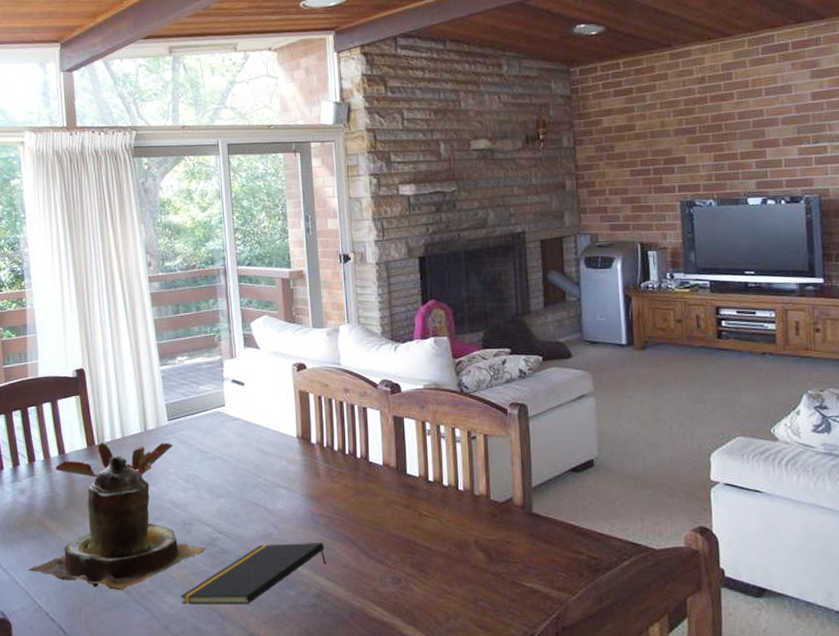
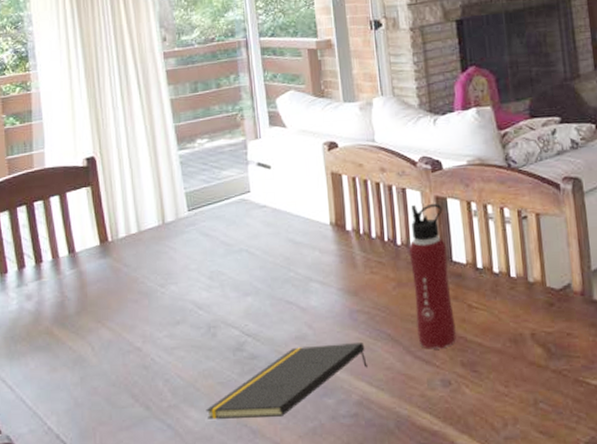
teapot: present [28,456,206,591] -> none [36,252,233,407]
plant: present [56,441,174,478] -> none [65,234,195,278]
water bottle: none [367,421,407,551] -> present [408,203,456,350]

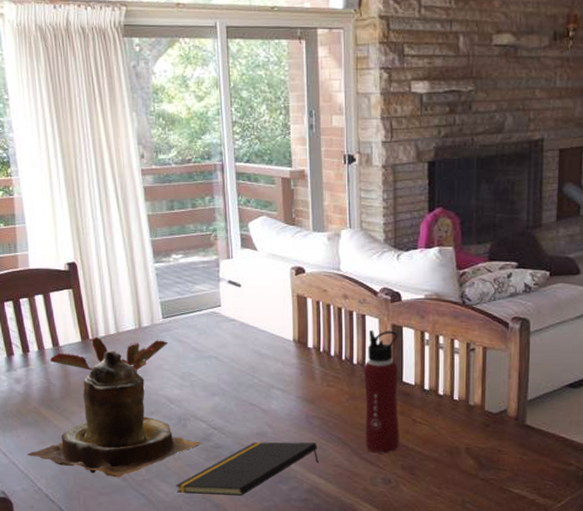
teapot: none [36,252,233,407] -> present [27,350,200,478]
plant: none [65,234,195,278] -> present [50,337,168,372]

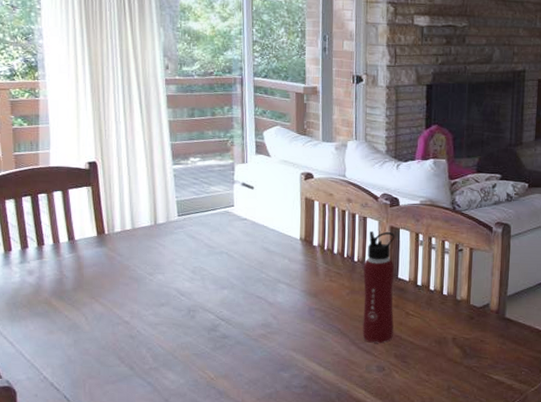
teapot: present [27,350,200,478] -> none [35,245,208,367]
plant: present [50,337,168,372] -> none [65,232,182,266]
notepad: present [175,442,319,496] -> none [181,332,319,383]

